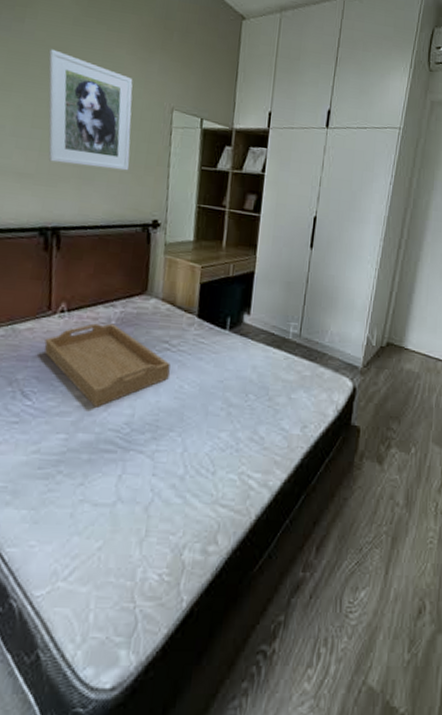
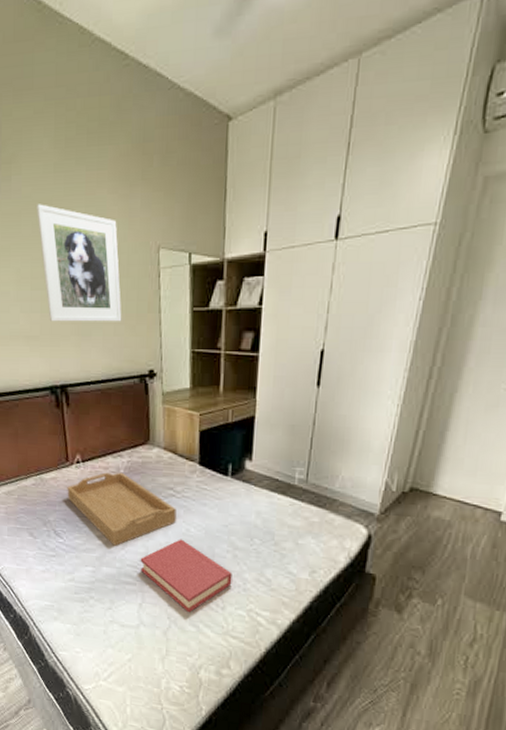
hardback book: none [124,397,225,482] -> present [140,539,232,613]

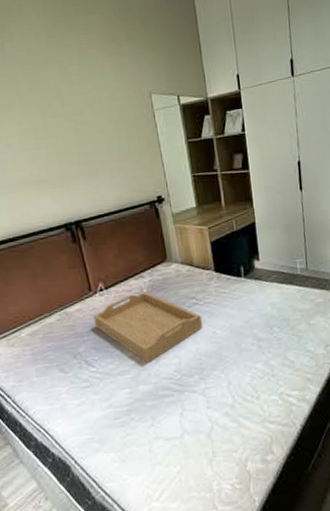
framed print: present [36,204,122,322] -> none [31,65,126,166]
hardback book: present [140,539,232,613] -> none [174,342,261,410]

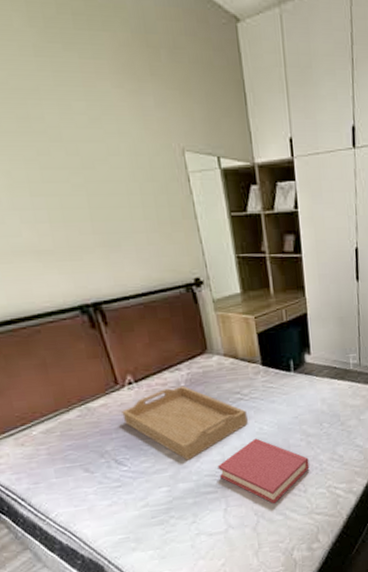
hardback book: none [174,342,261,410] -> present [217,438,310,504]

